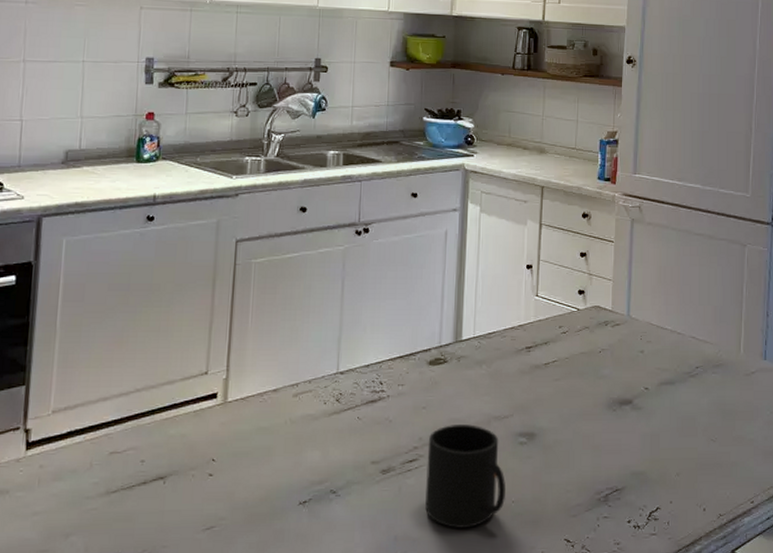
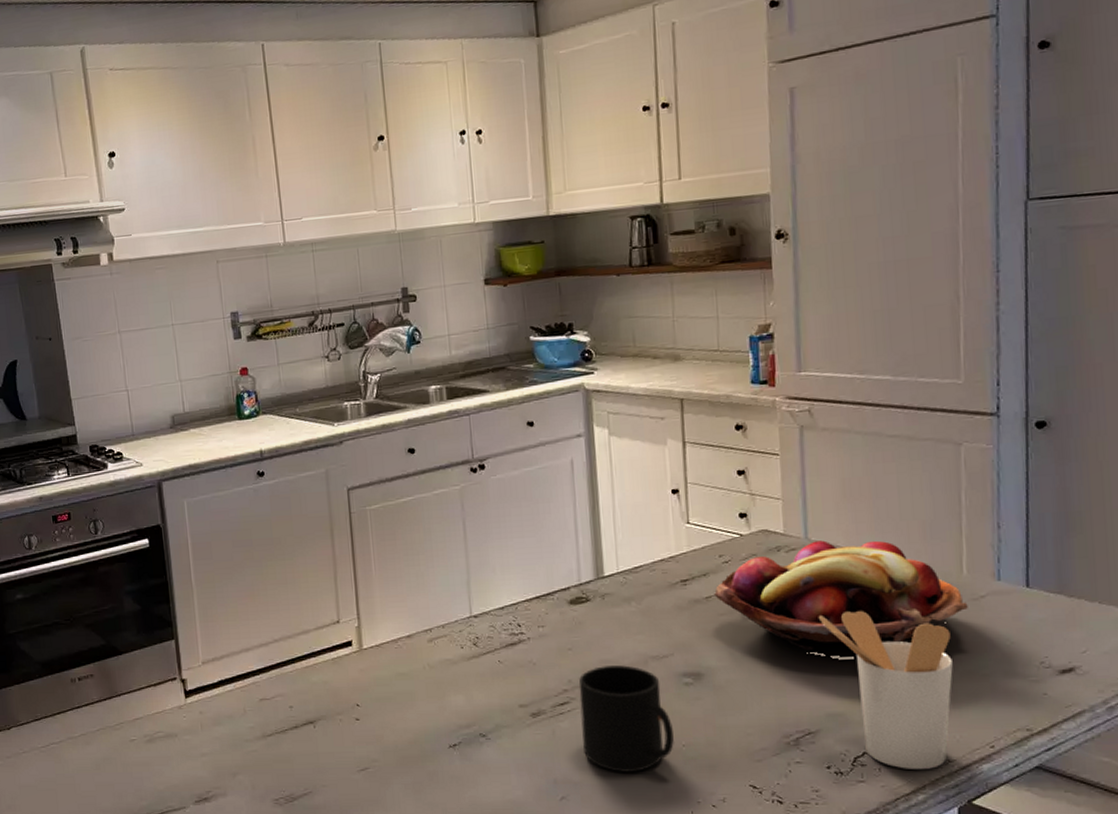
fruit basket: none [552,318,742,417] -> present [714,540,968,652]
utensil holder: none [632,381,728,524] -> present [818,611,953,770]

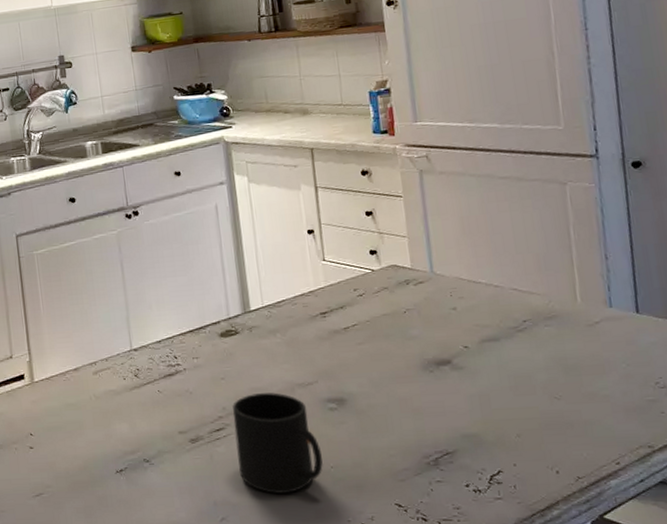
fruit basket: present [714,540,968,652] -> none [352,273,585,378]
utensil holder: present [818,611,953,770] -> none [447,338,577,487]

